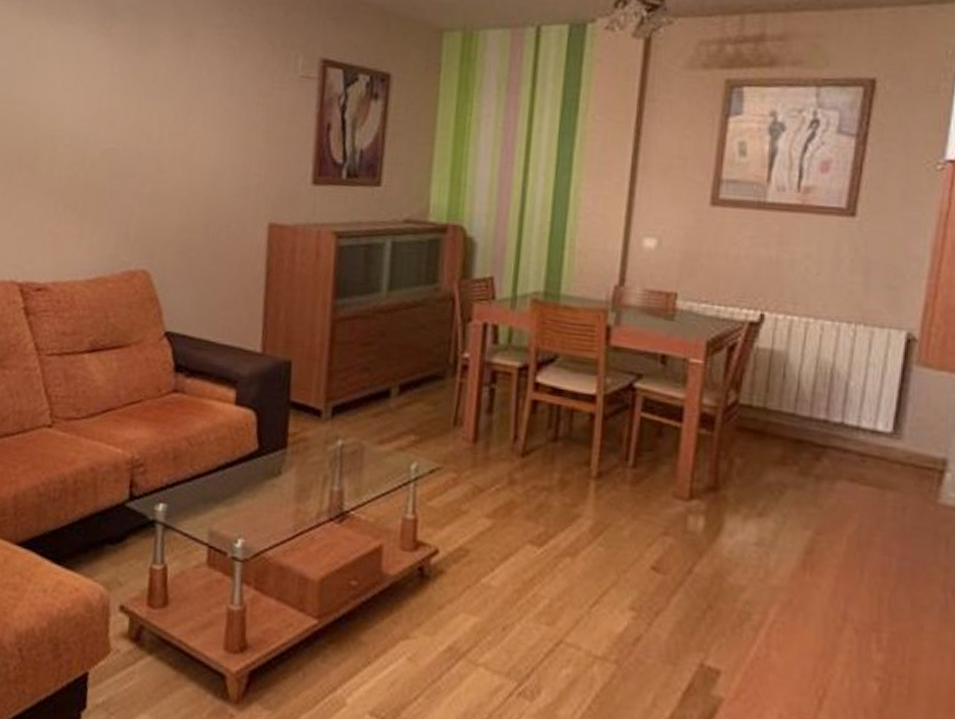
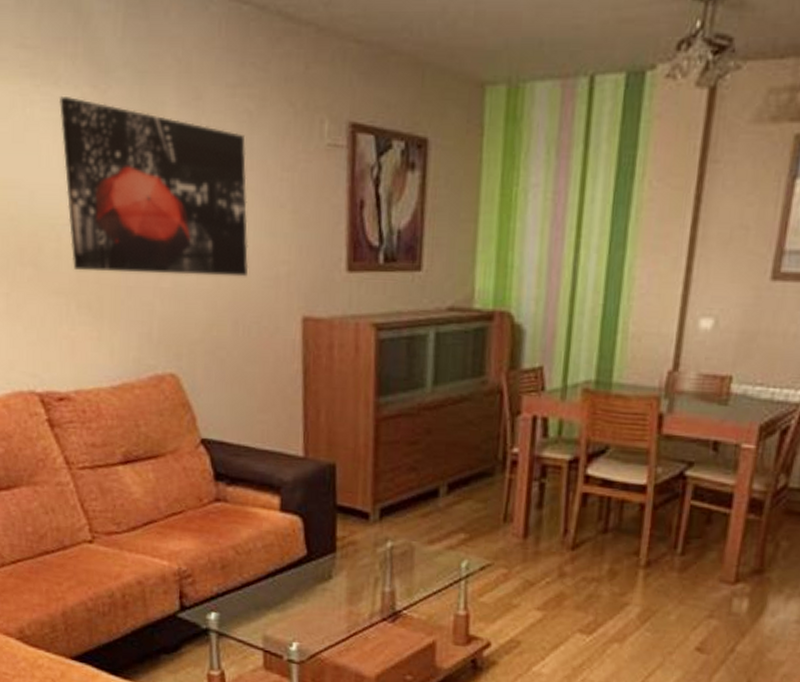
wall art: none [64,31,228,186] -> present [60,97,249,277]

